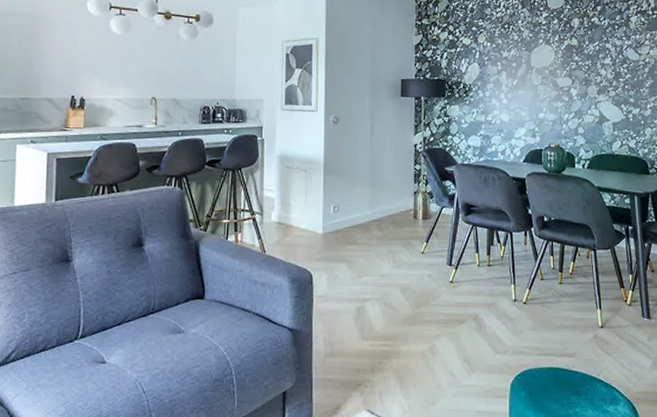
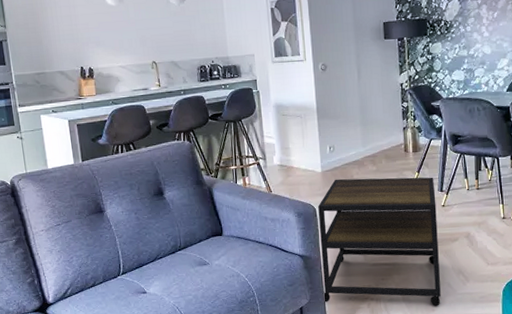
side table: none [310,243,444,399] -> present [318,177,441,306]

